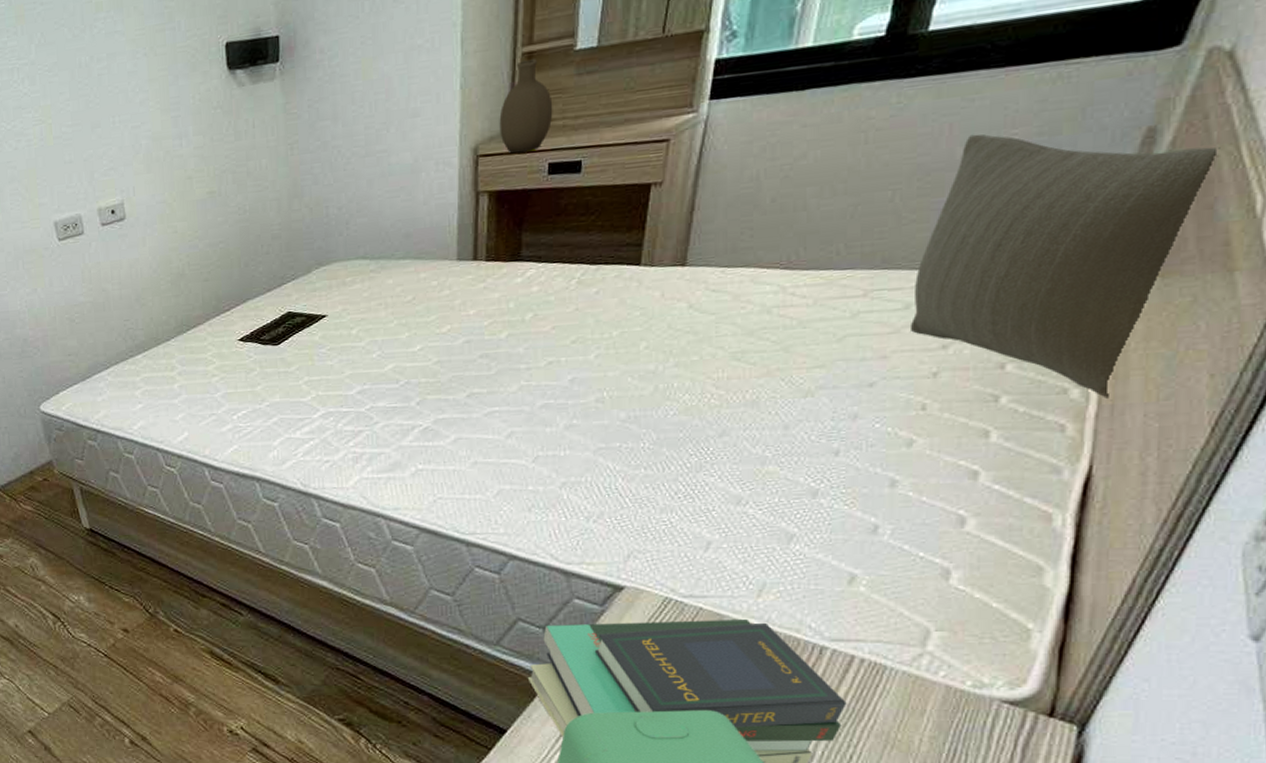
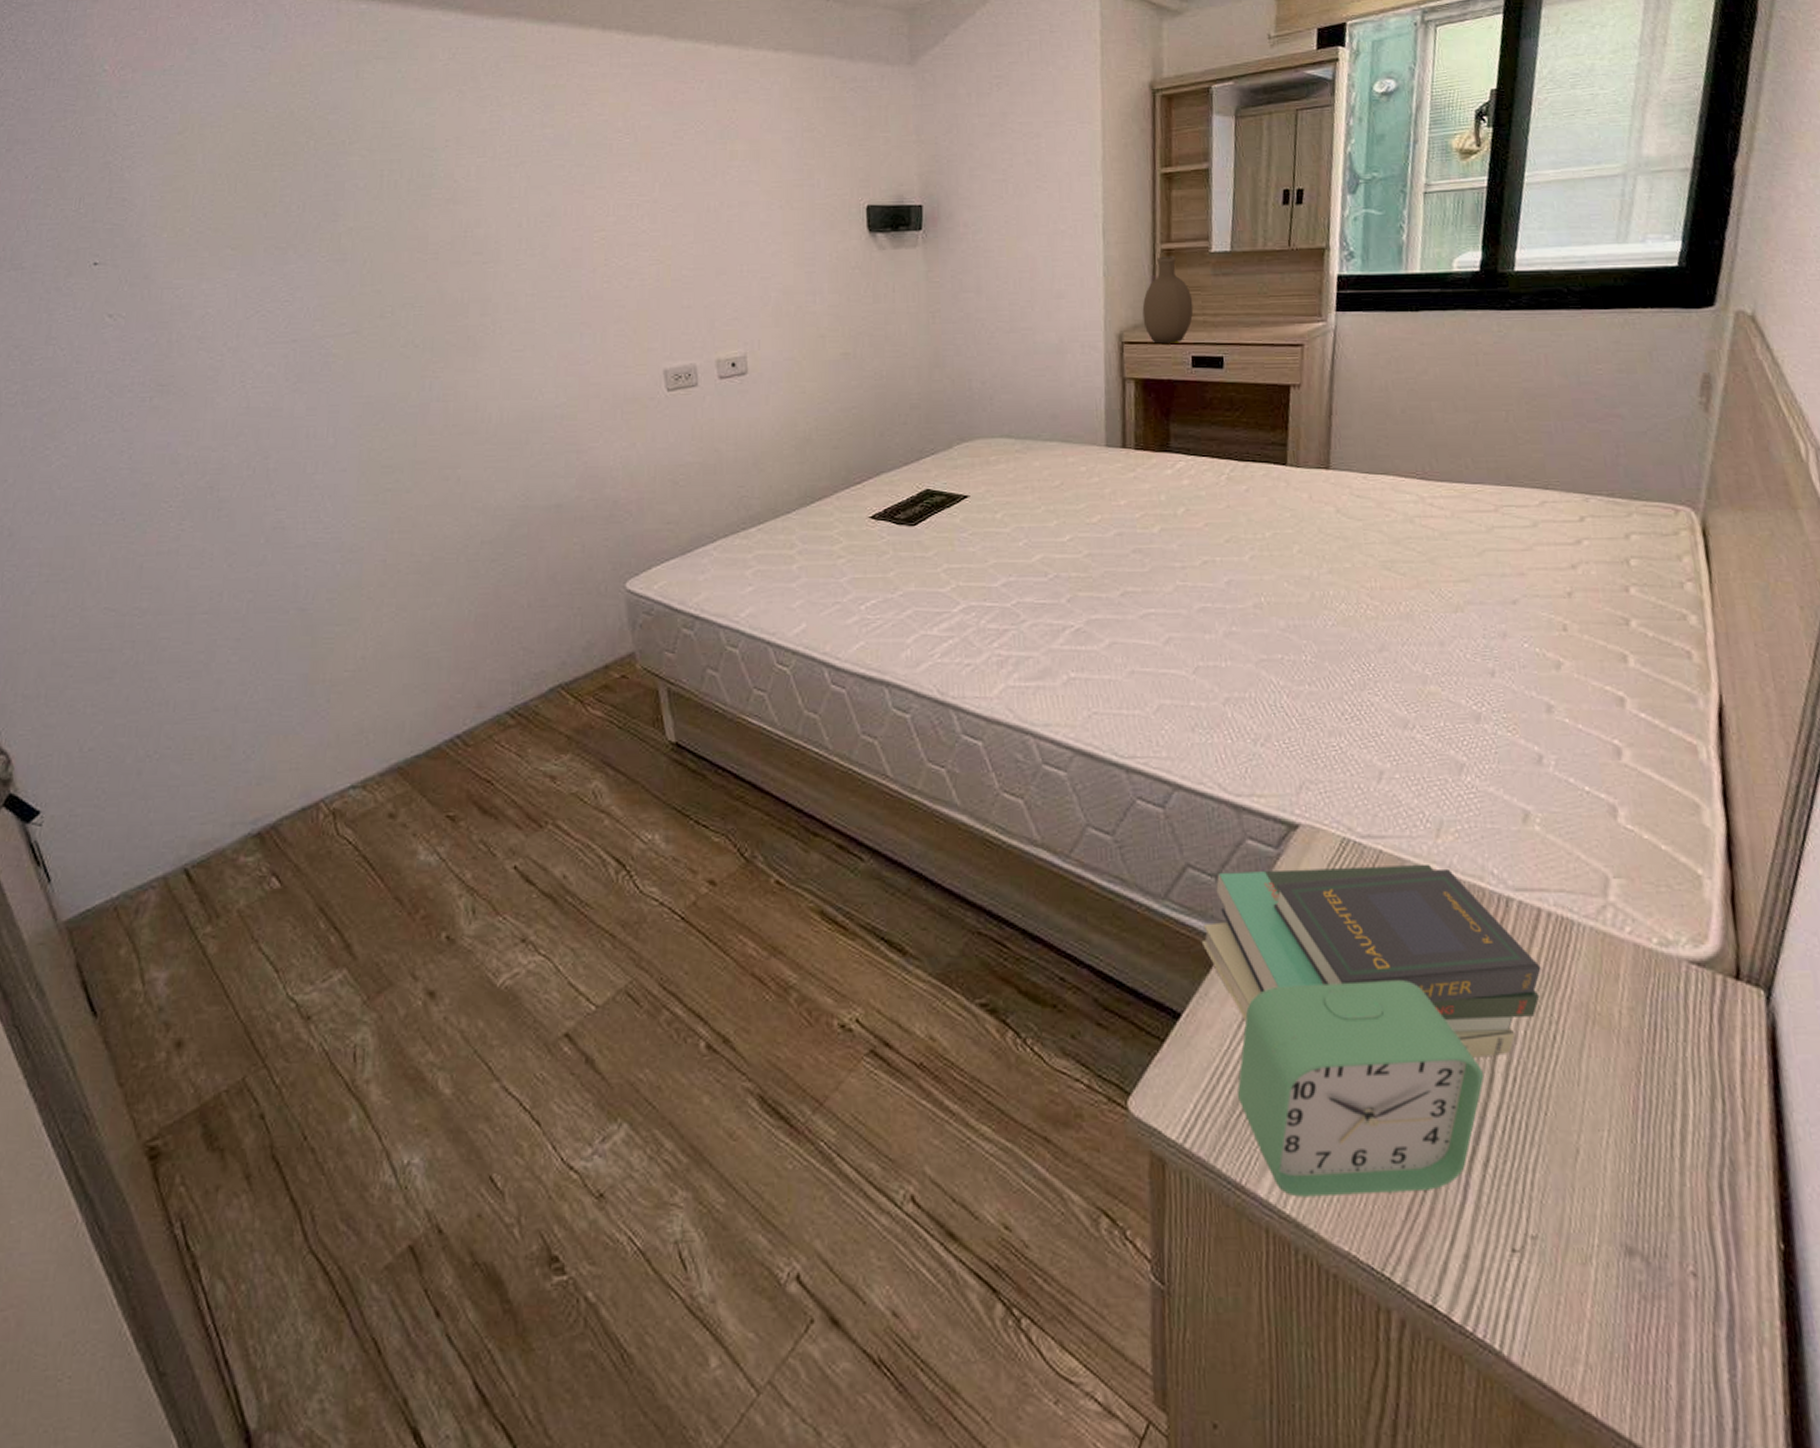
pillow: present [911,134,1220,401] -> none [1538,366,1763,629]

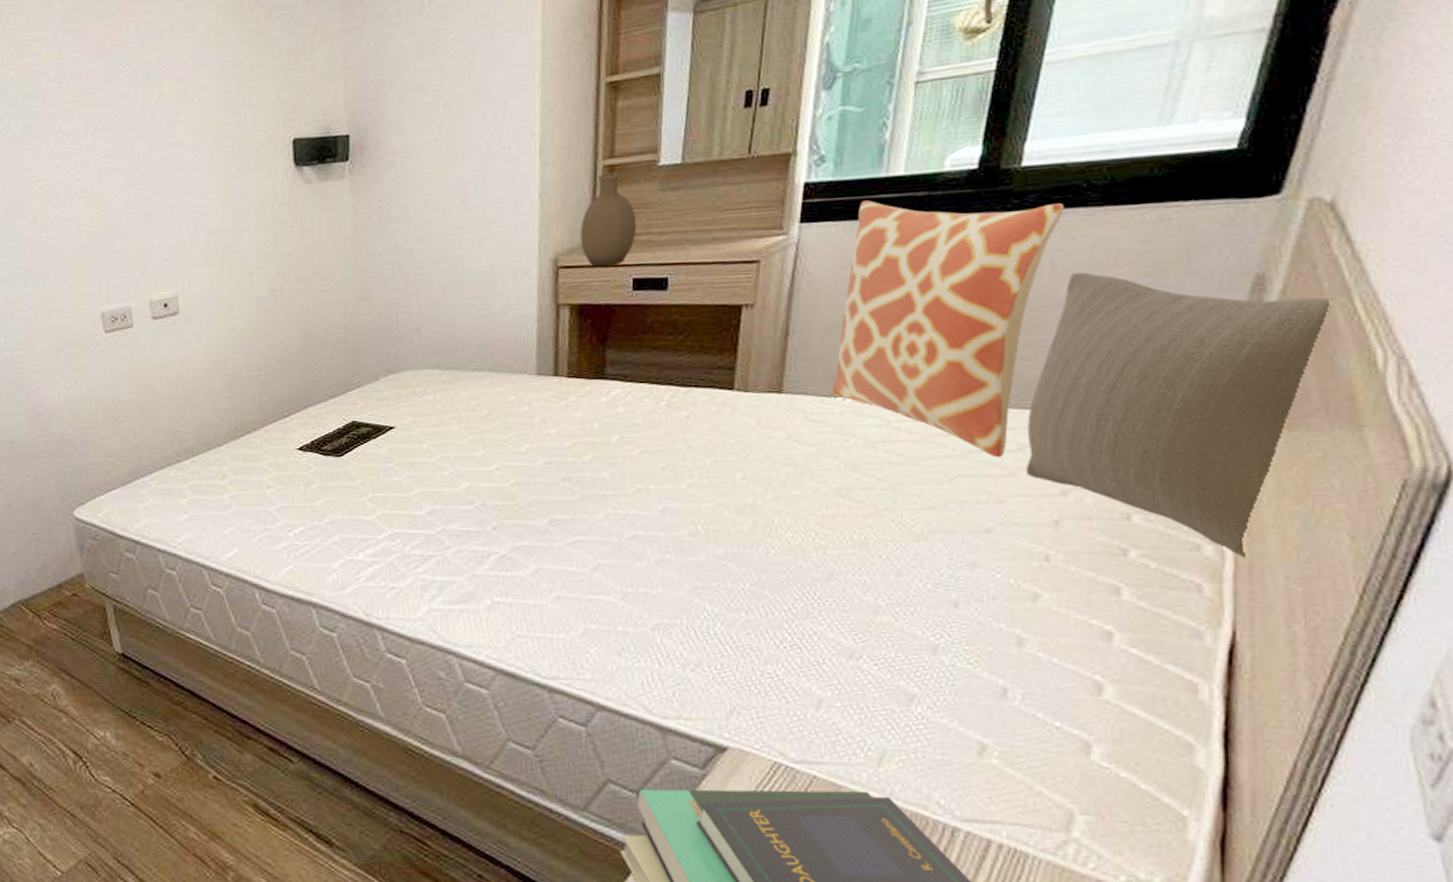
pillow: none [1371,294,1551,533] -> present [830,200,1064,458]
pillow: none [1538,366,1763,629] -> present [1026,272,1333,561]

